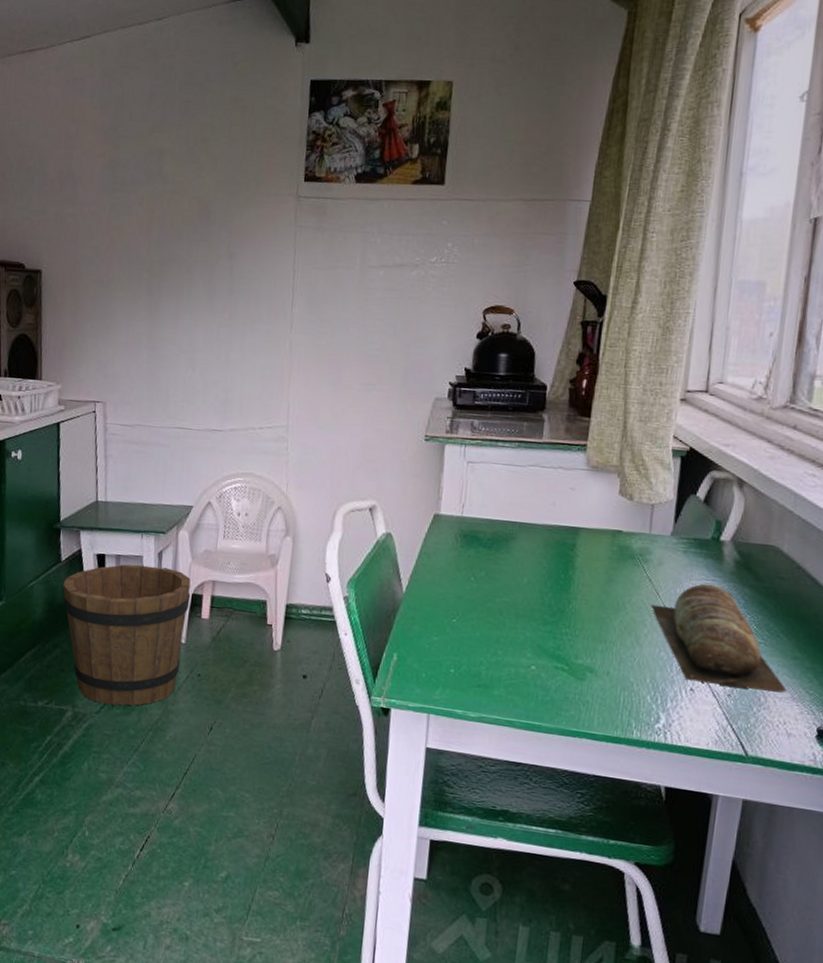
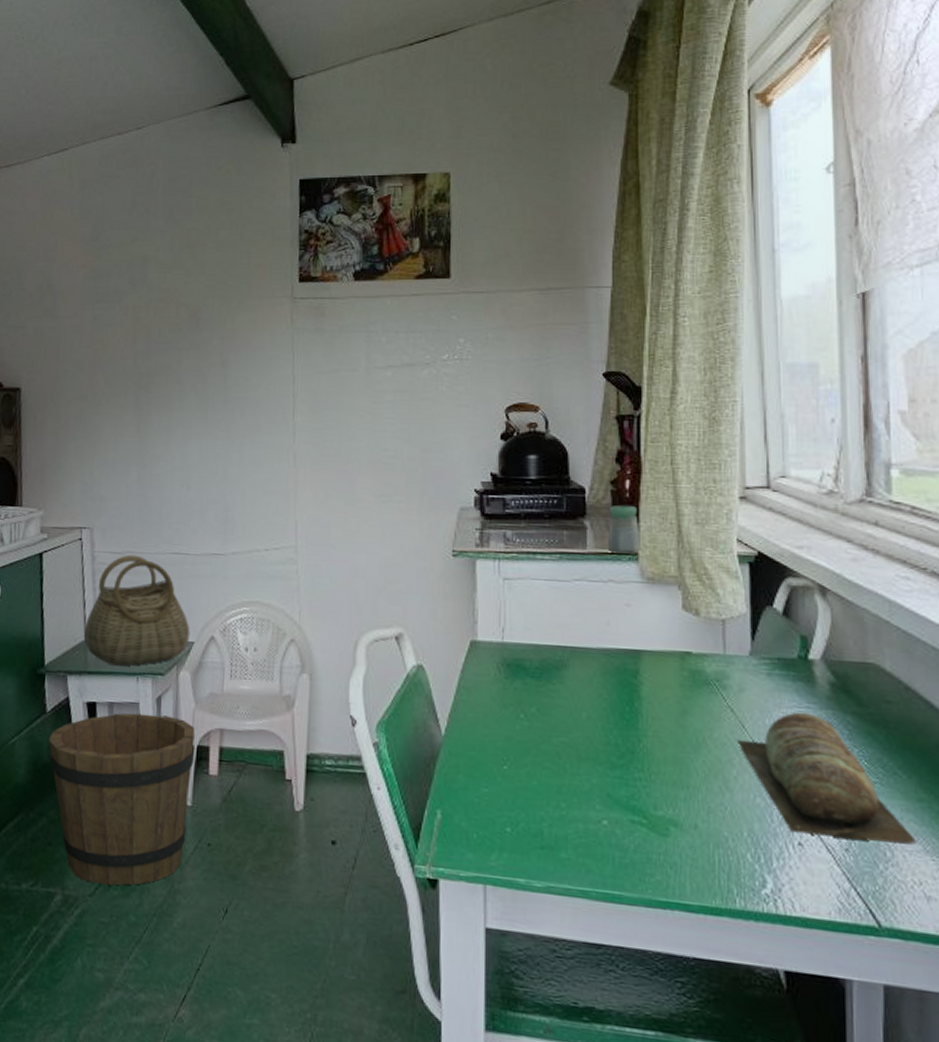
basket: none [95,427,190,525] -> present [83,554,190,667]
salt shaker: none [560,401,591,446] -> present [607,504,642,555]

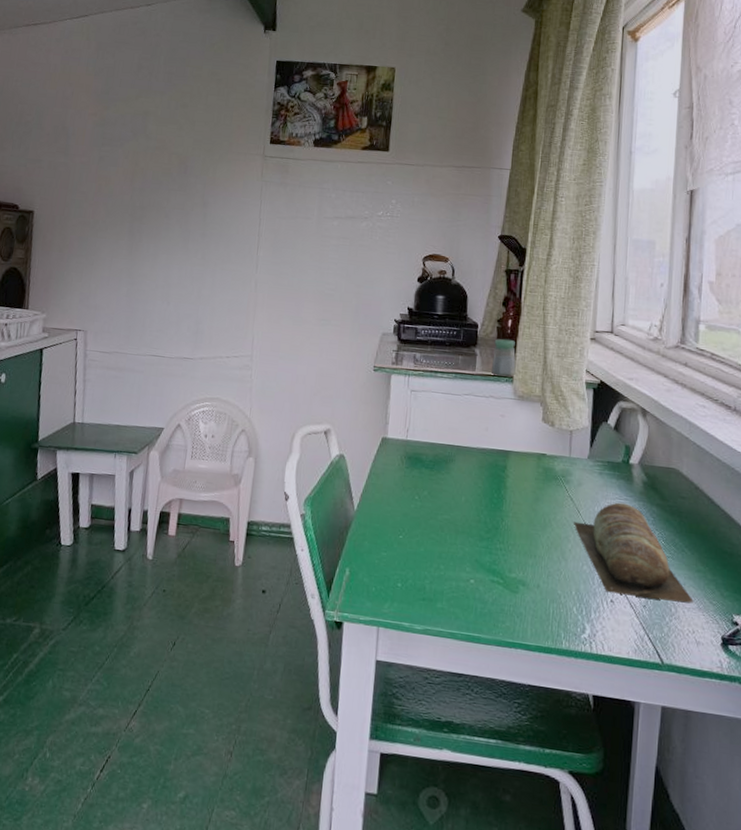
bucket: present [48,713,195,886] -> none [37,482,160,622]
basket: present [83,554,190,667] -> none [73,354,162,445]

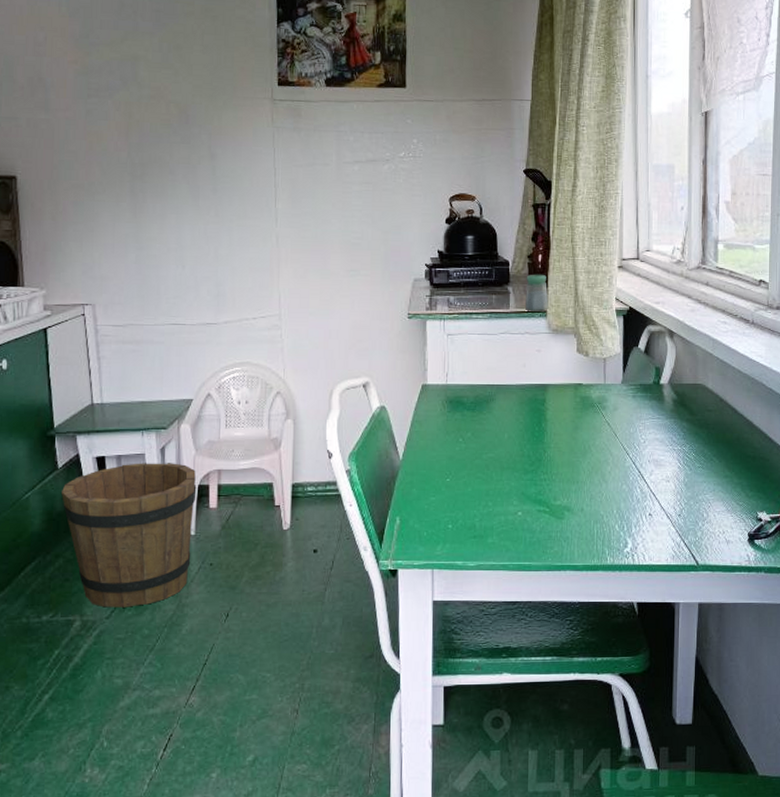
bucket: none [37,482,160,622] -> present [62,463,197,608]
bread loaf: present [573,502,694,603] -> none [611,422,723,507]

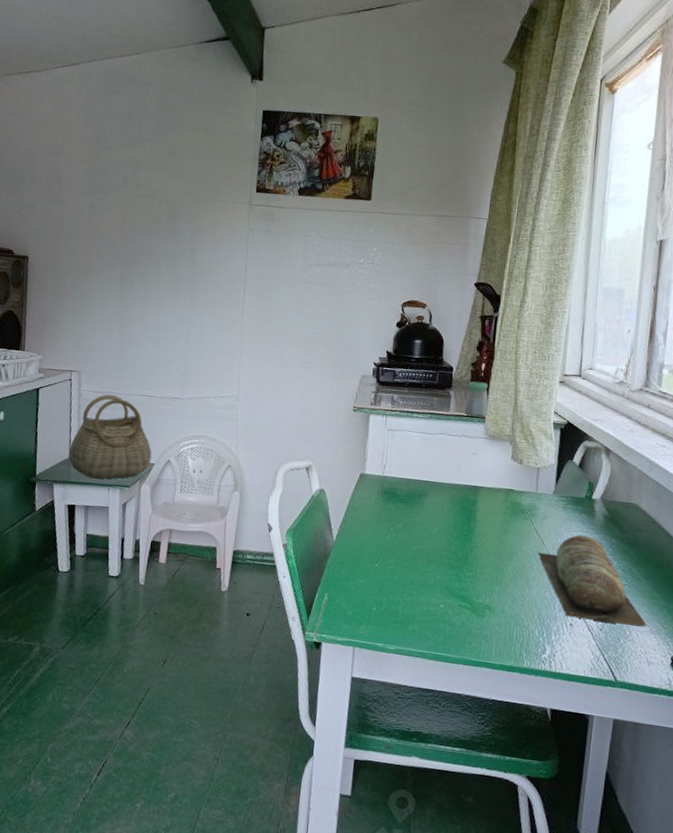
bucket: present [62,463,197,608] -> none [36,514,151,642]
basket: none [90,327,189,424] -> present [68,394,152,479]
bread loaf: none [611,422,723,507] -> present [537,534,647,626]

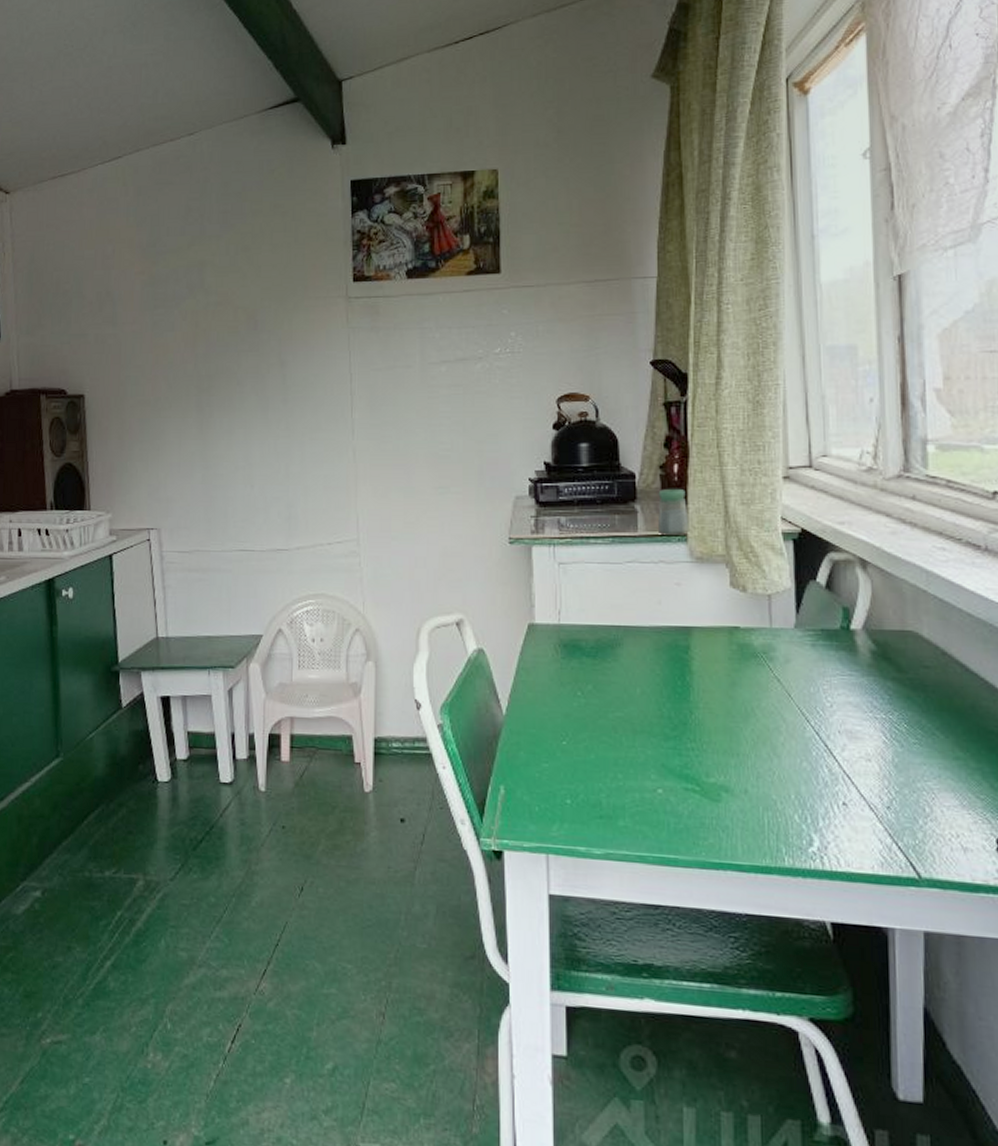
basket: present [68,394,152,479] -> none [155,553,258,661]
bread loaf: present [537,534,647,626] -> none [783,679,954,800]

